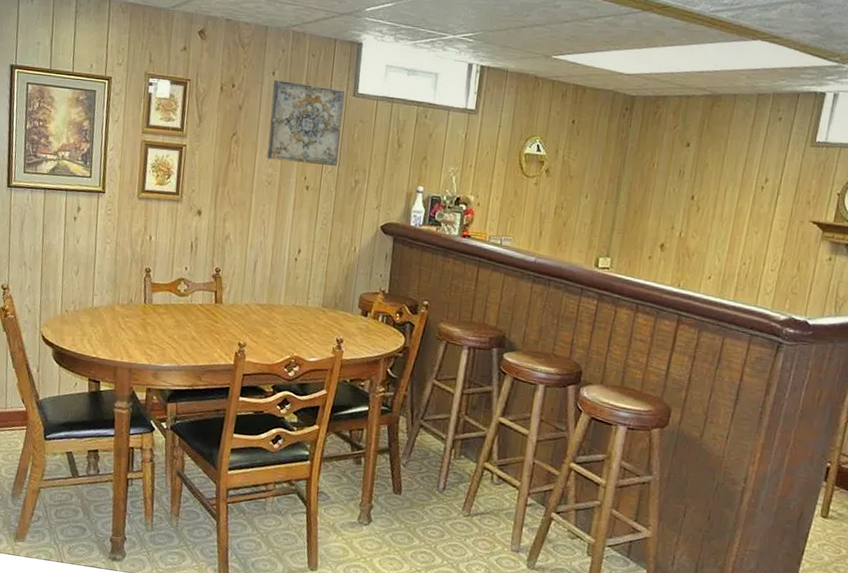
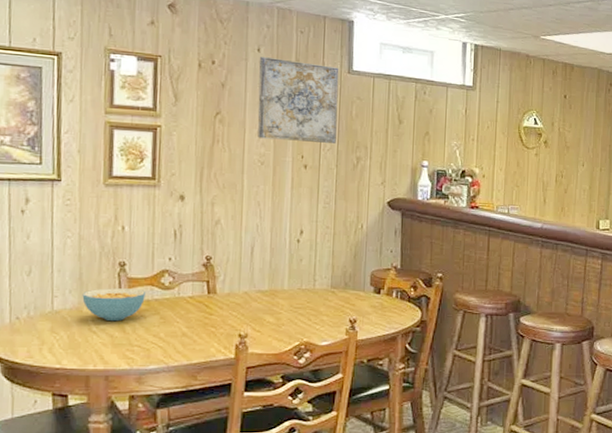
cereal bowl: none [115,291,165,321] -> present [82,288,145,322]

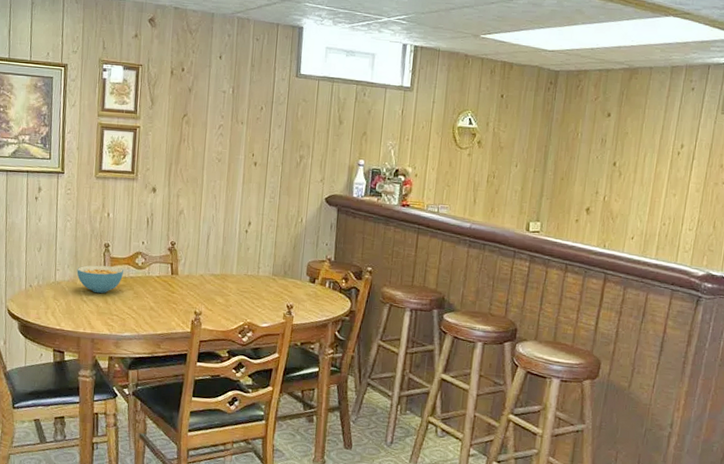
wall art: present [257,56,339,143] -> none [216,63,289,143]

